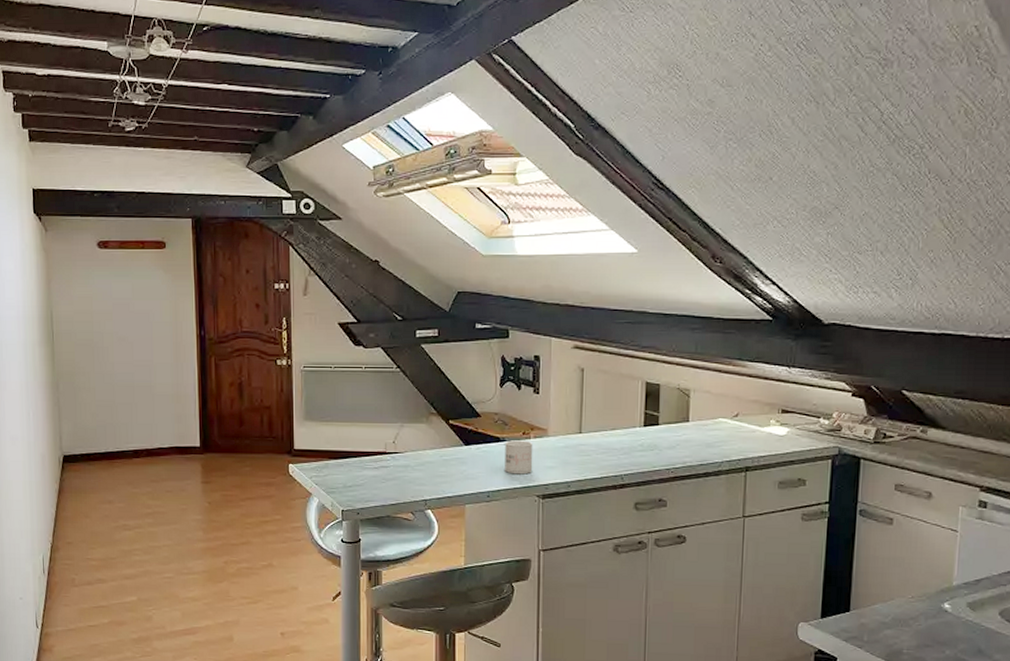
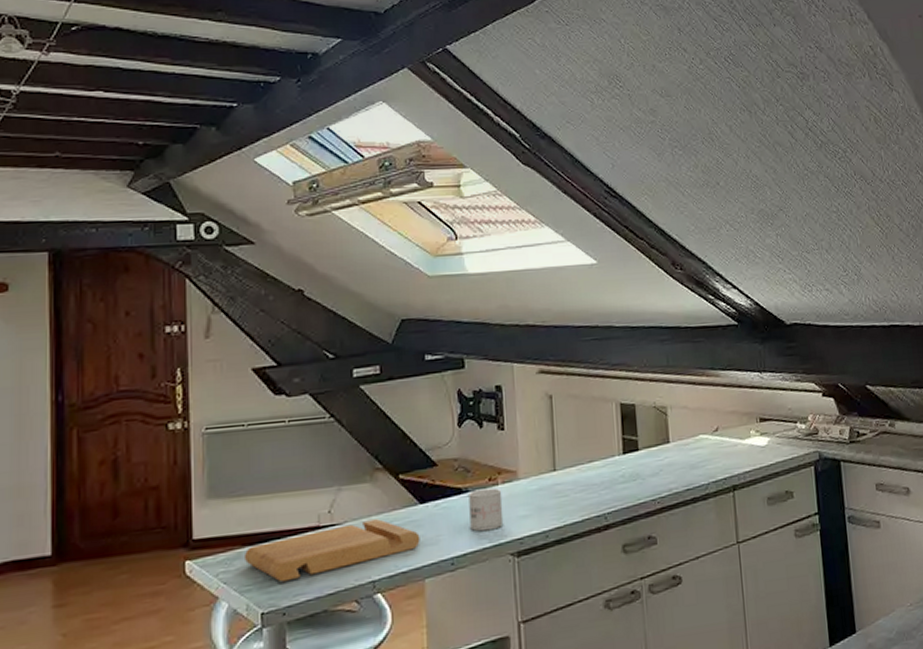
cutting board: none [330,453,464,490] -> present [243,519,420,583]

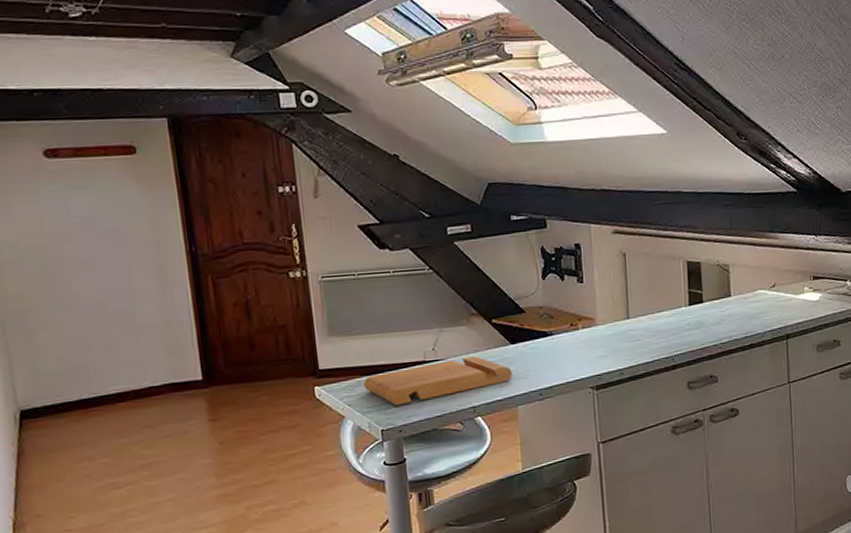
mug: present [469,487,504,532] -> none [553,332,584,368]

